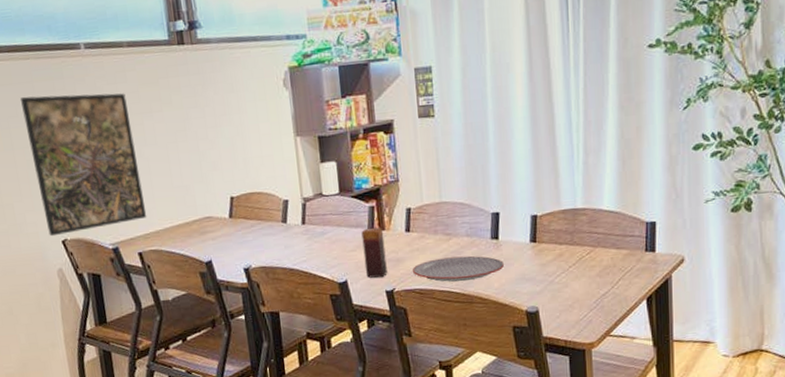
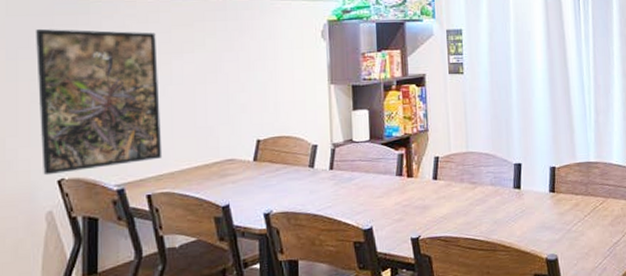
candle: present [361,227,387,278] -> none [389,174,414,225]
plate: present [412,255,504,282] -> none [438,204,526,230]

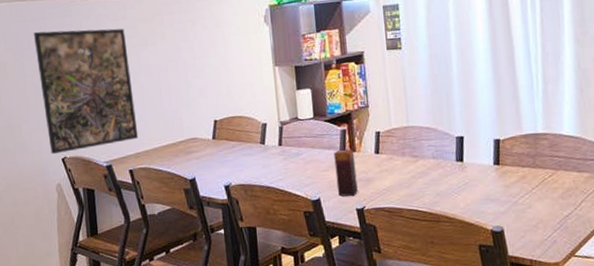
candle: none [389,174,414,225] -> present [334,149,358,197]

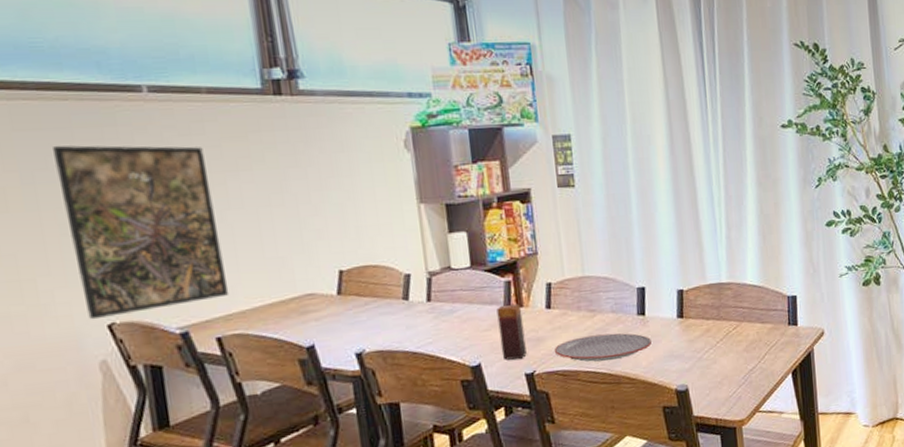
plate: none [381,176,469,202] -> present [554,333,652,363]

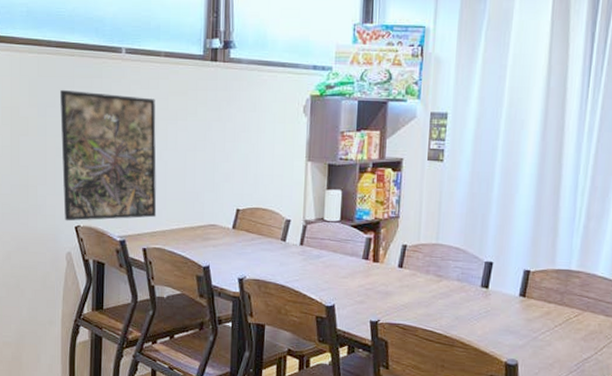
candle: present [496,303,527,360] -> none [353,258,377,307]
plate: present [554,333,652,363] -> none [398,298,490,324]

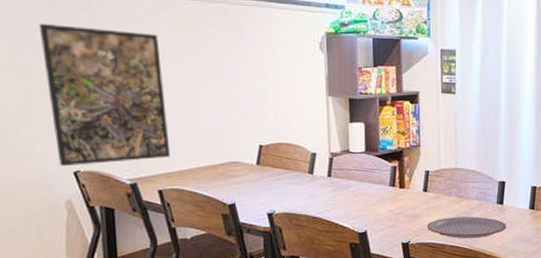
plate: none [398,298,490,324] -> present [426,217,506,239]

